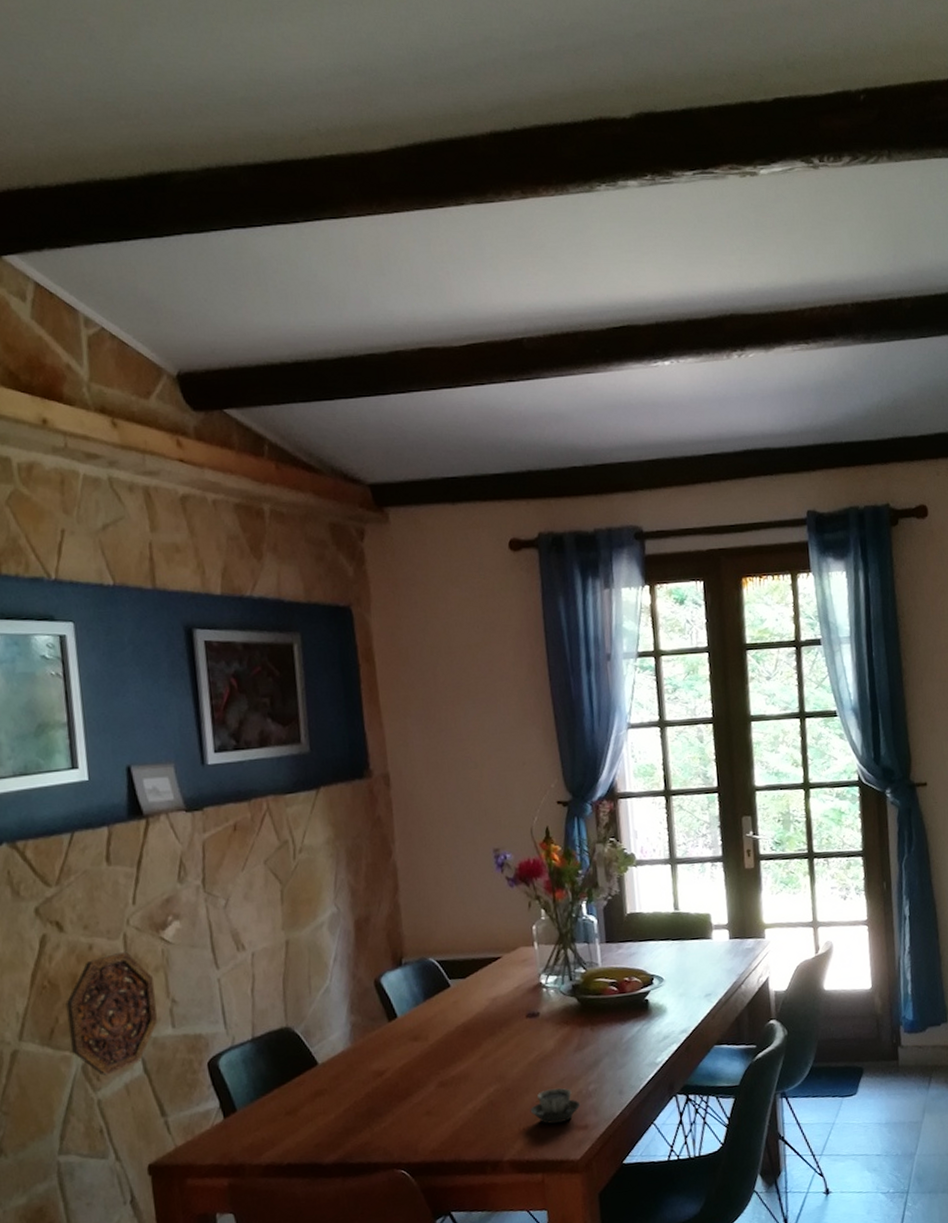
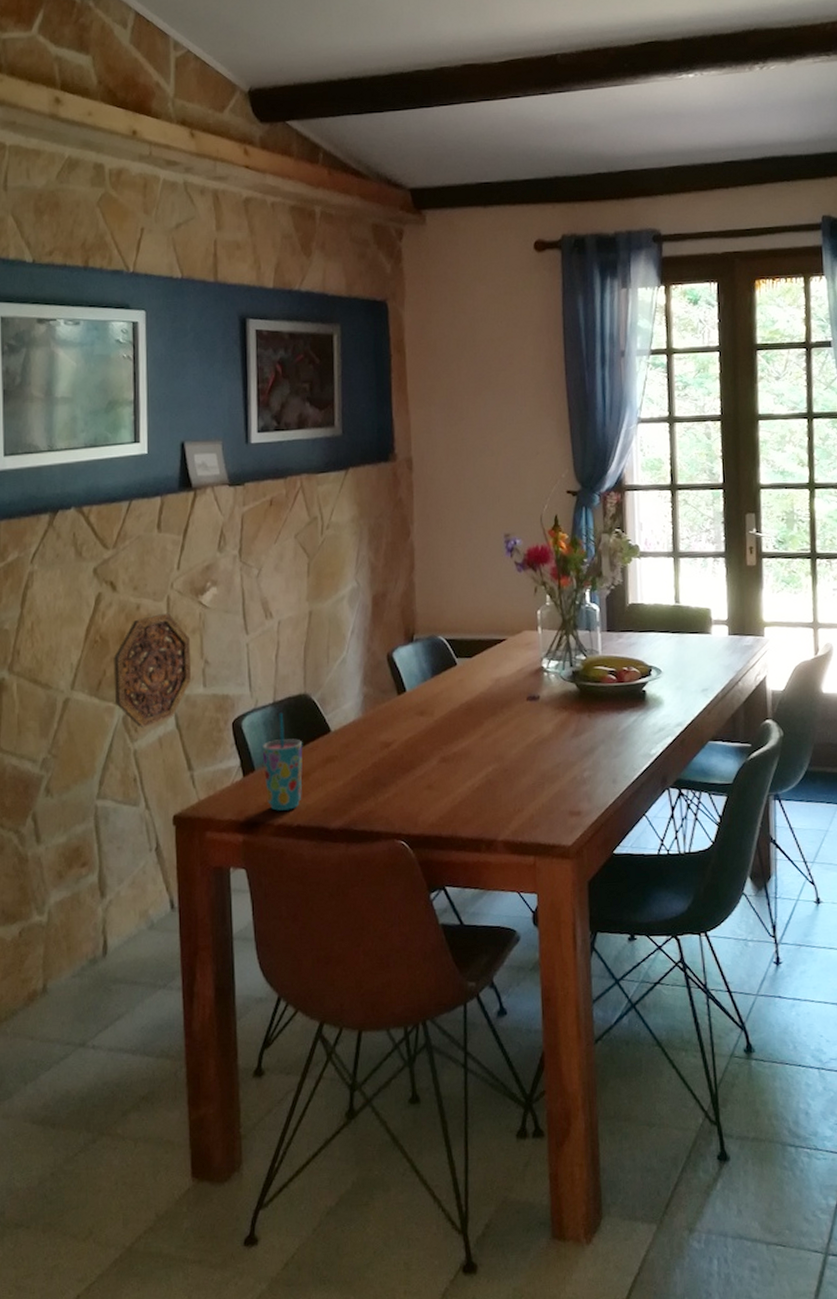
cup: none [242,1048,291,1151] -> present [262,712,303,811]
cup: present [530,1088,581,1124] -> none [525,772,575,807]

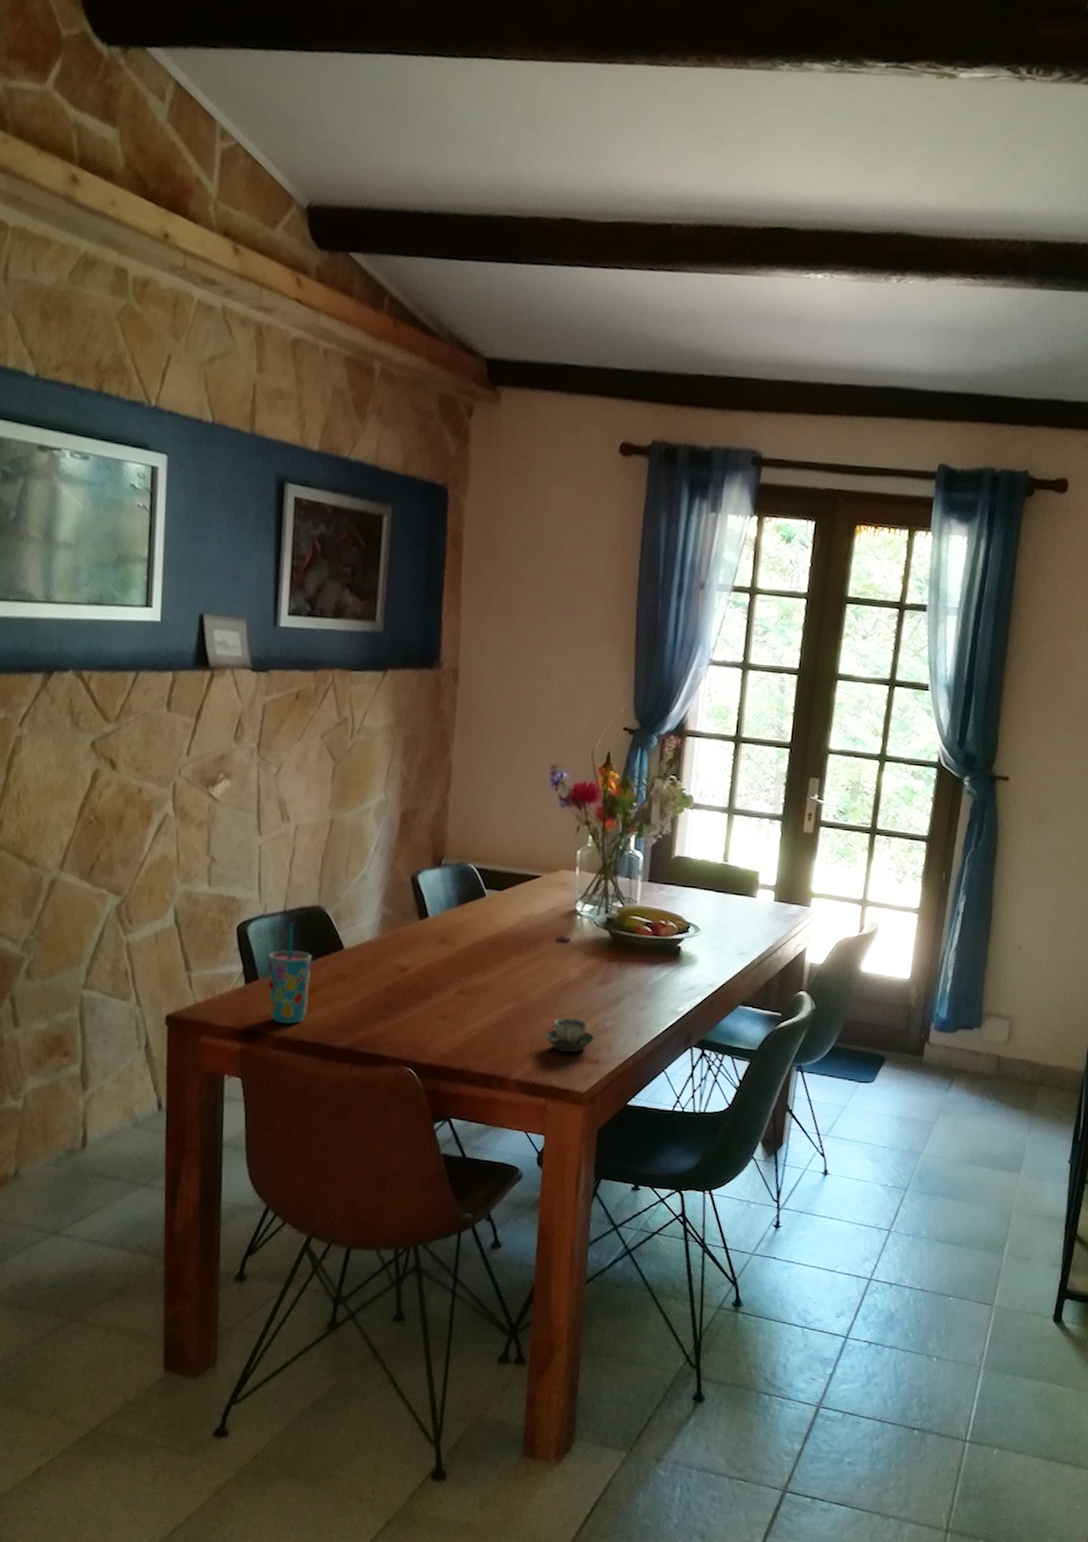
decorative platter: present [113,612,192,728] -> none [108,800,197,920]
cup: none [525,772,575,807] -> present [544,1017,595,1052]

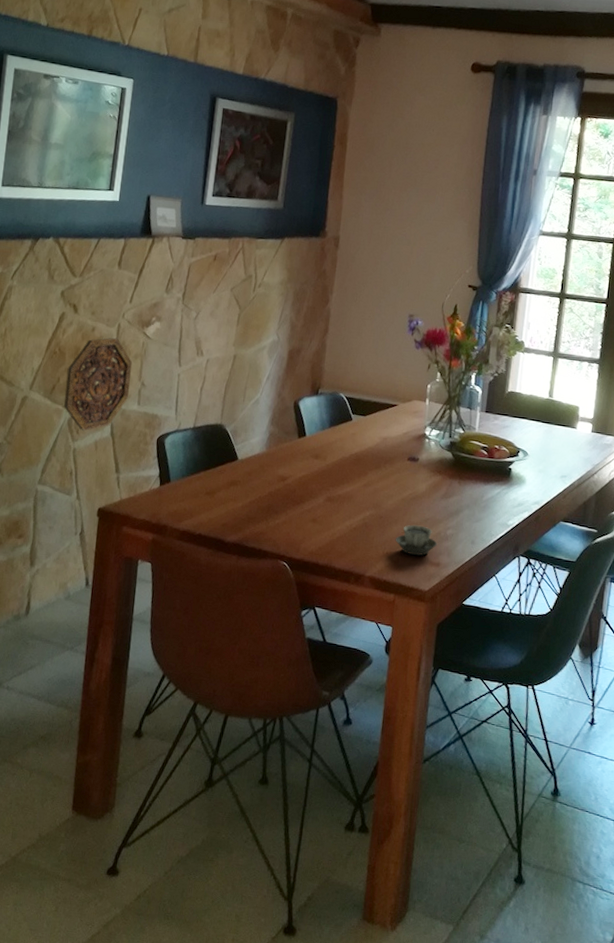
decorative platter: none [108,800,197,920] -> present [63,337,133,431]
cup: present [267,922,313,1024] -> none [177,436,213,520]

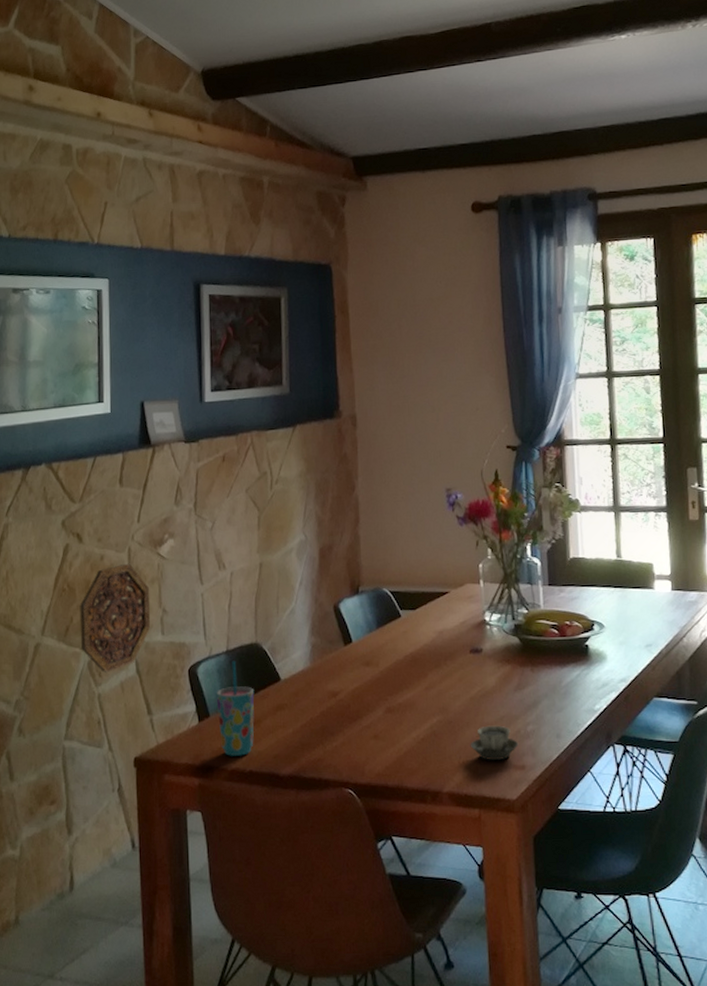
cup: none [177,436,213,520] -> present [216,660,255,756]

